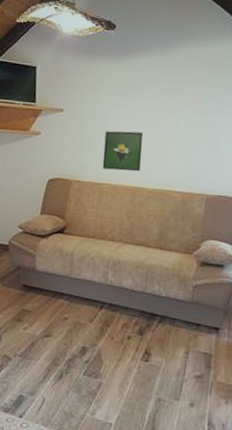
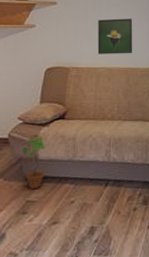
potted plant: none [21,245,45,300] -> present [22,134,46,190]

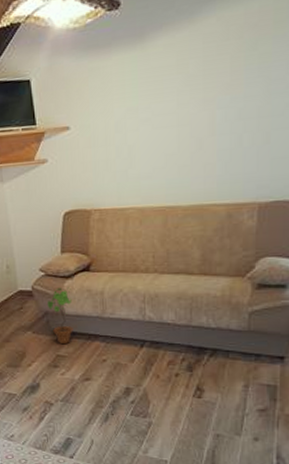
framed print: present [97,18,133,54] -> none [123,138,172,191]

